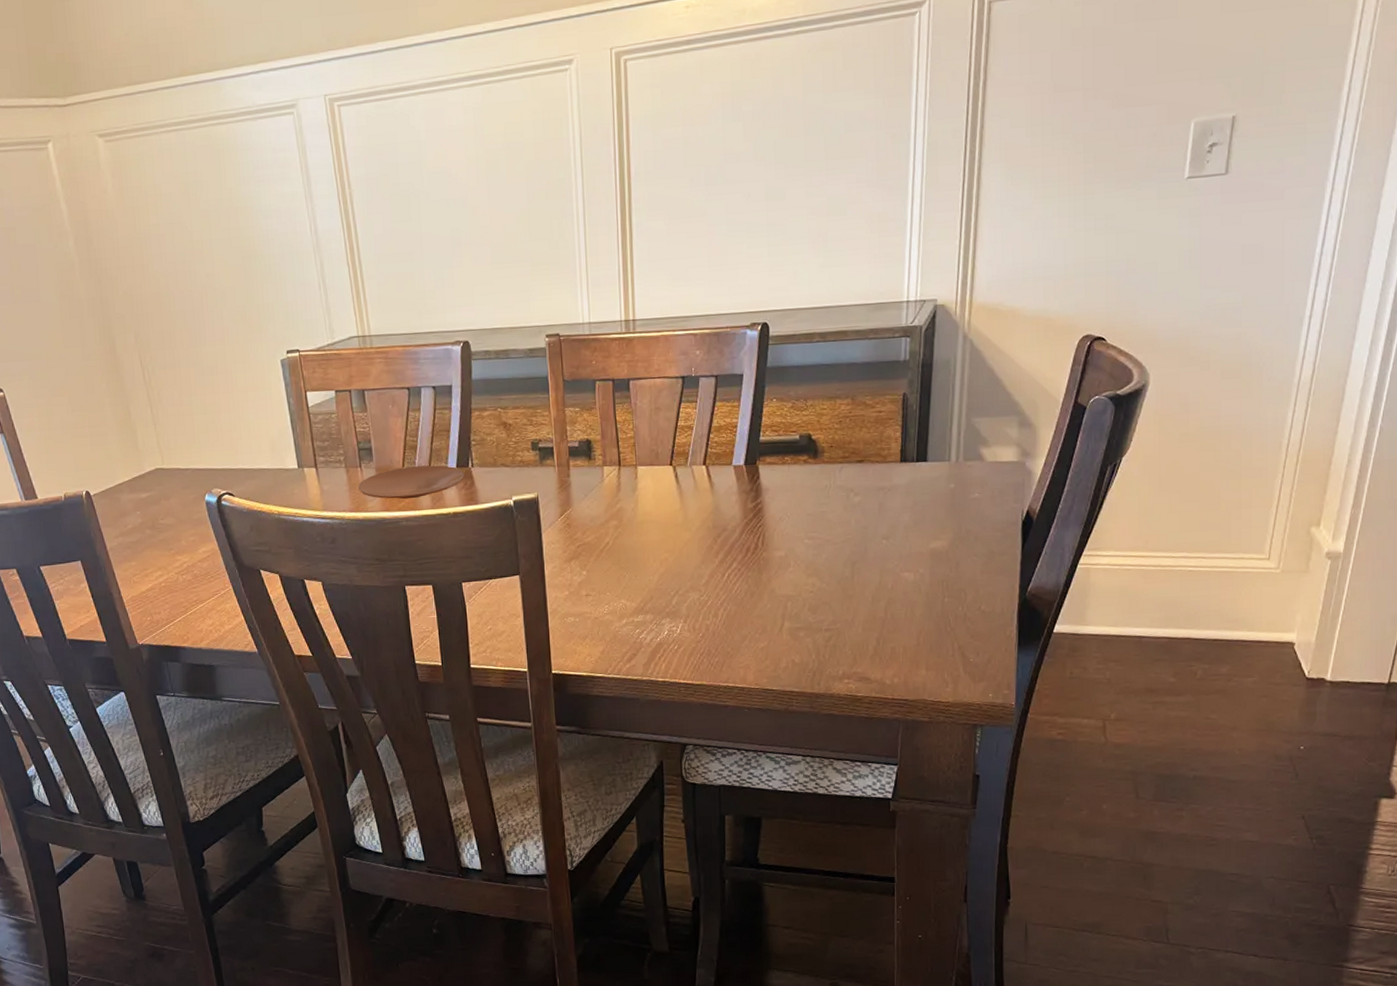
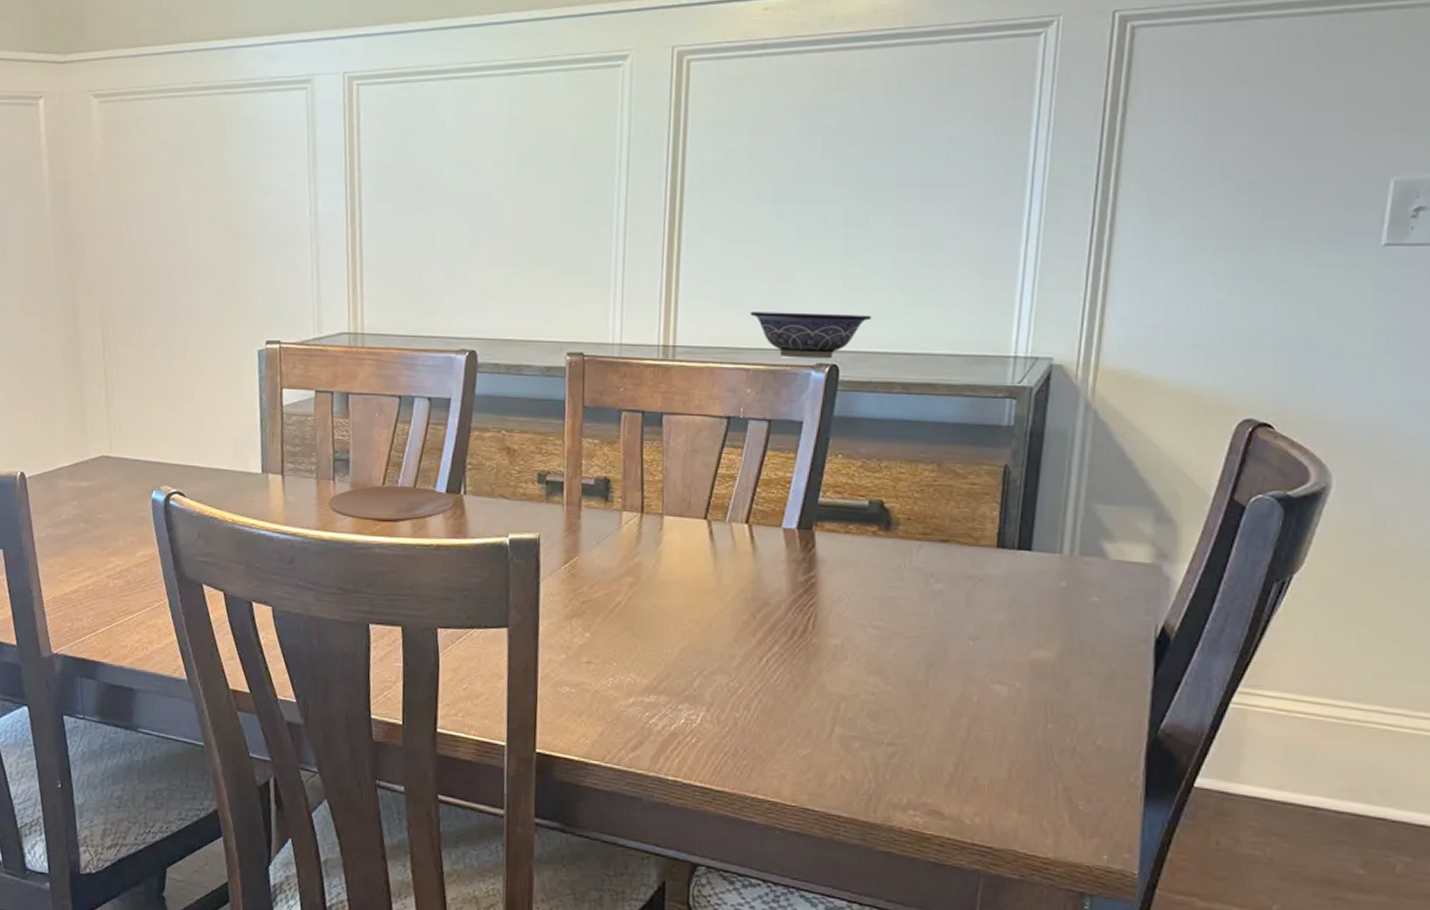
decorative bowl: none [694,277,792,321] -> present [750,311,872,359]

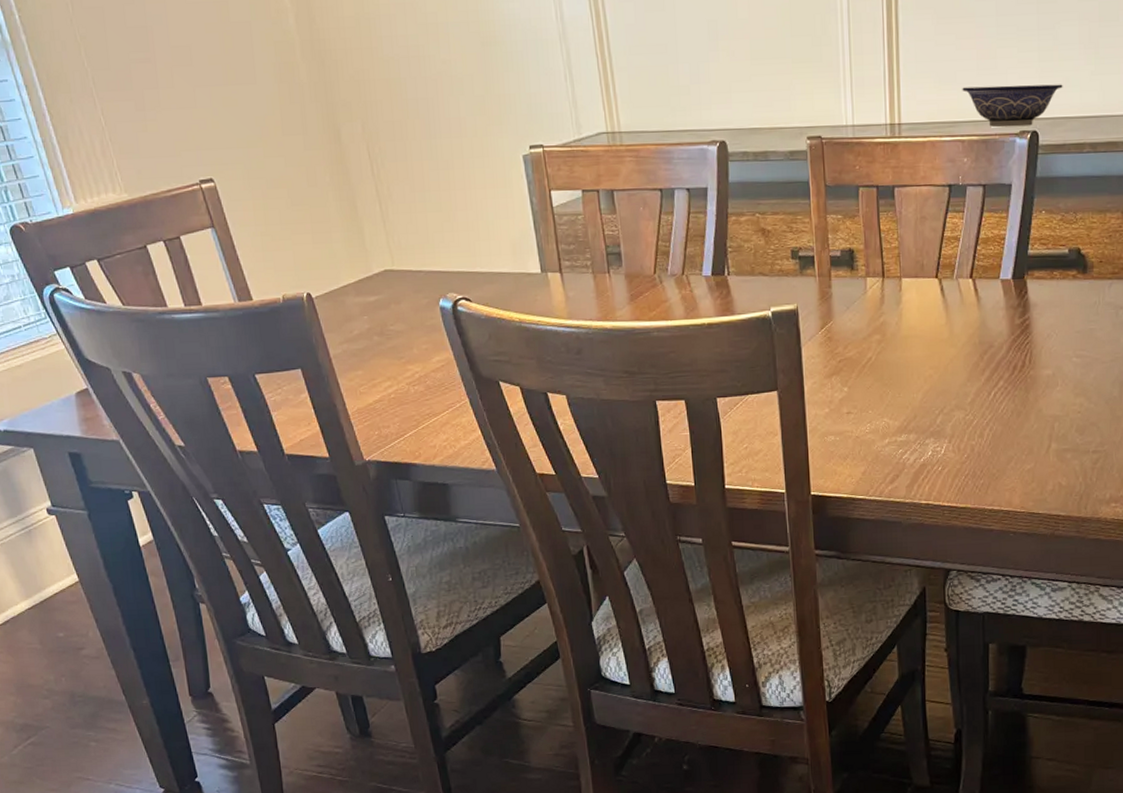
plate: present [327,485,454,522] -> none [605,272,720,308]

